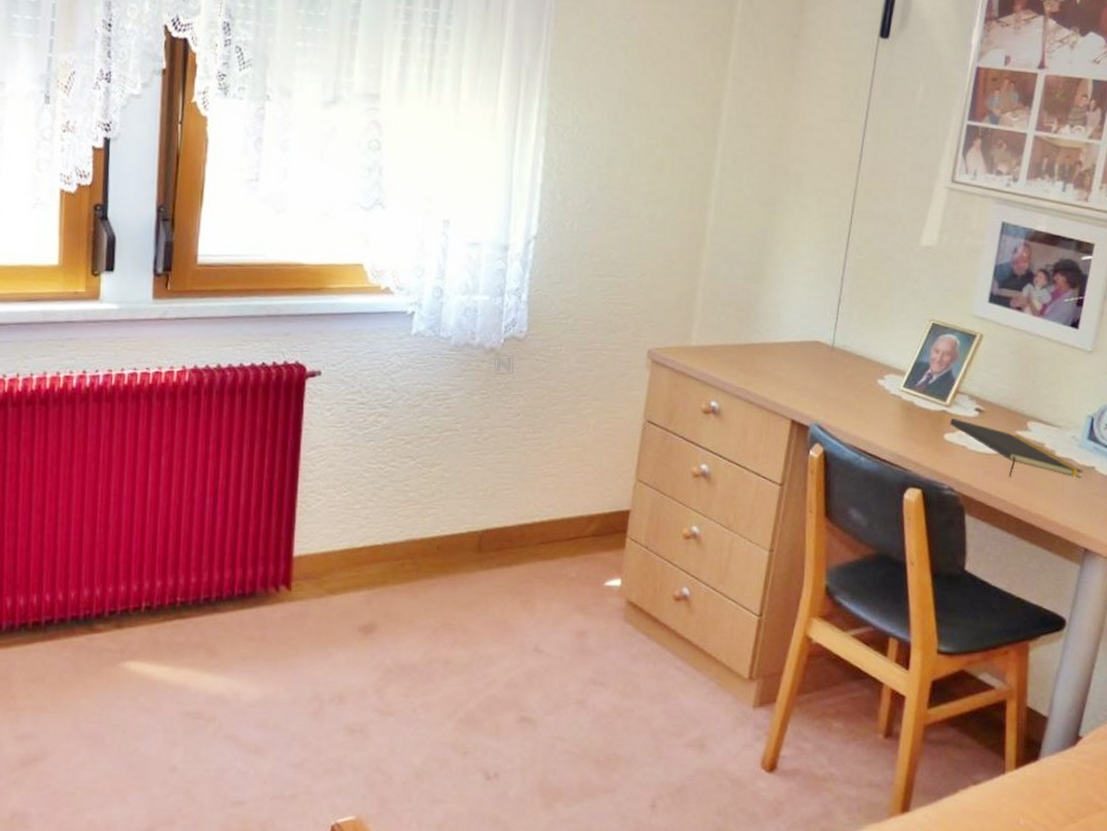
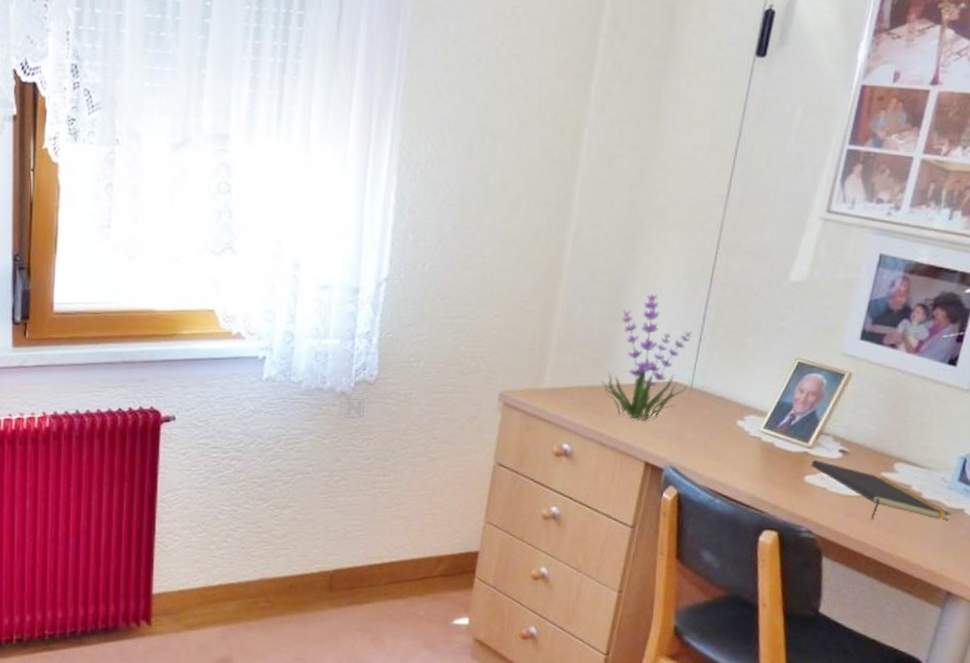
plant: none [747,256,831,379] -> present [601,294,692,421]

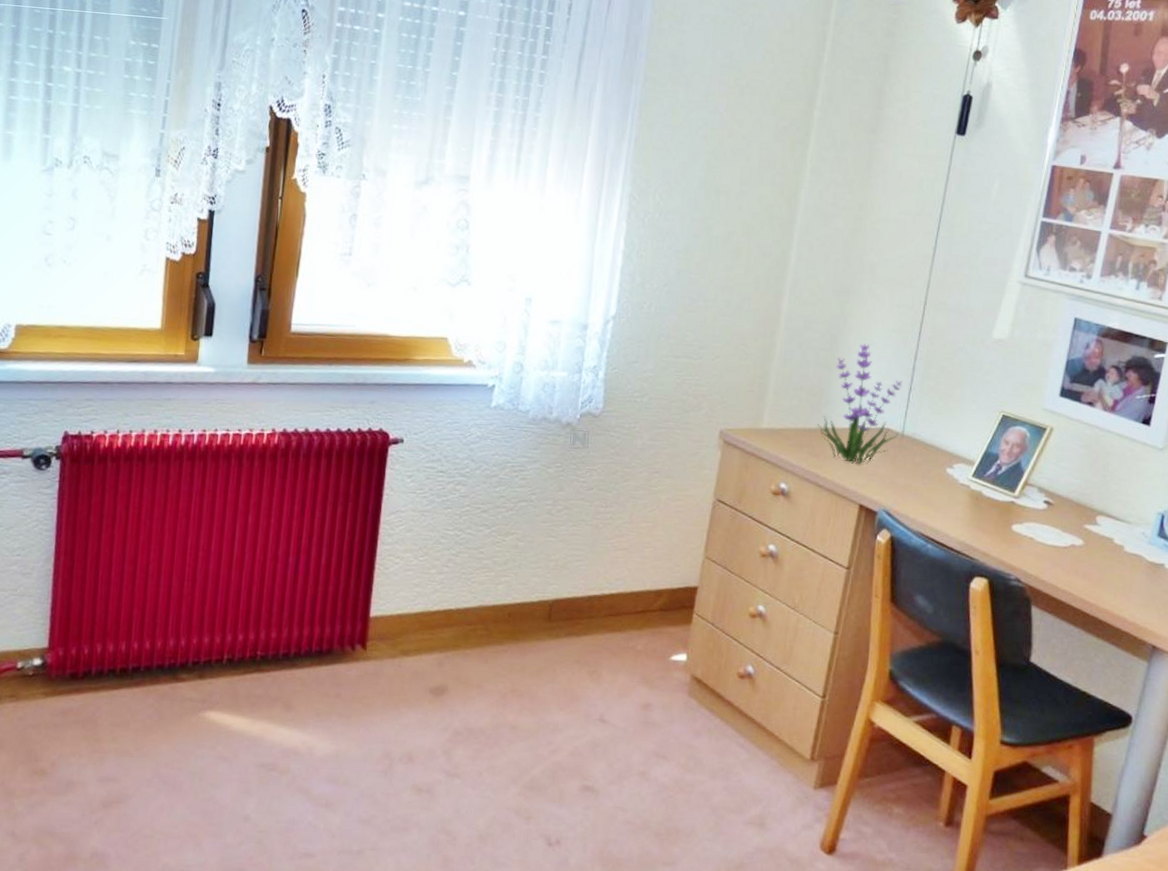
notepad: present [811,459,951,521] -> none [1017,509,1153,575]

